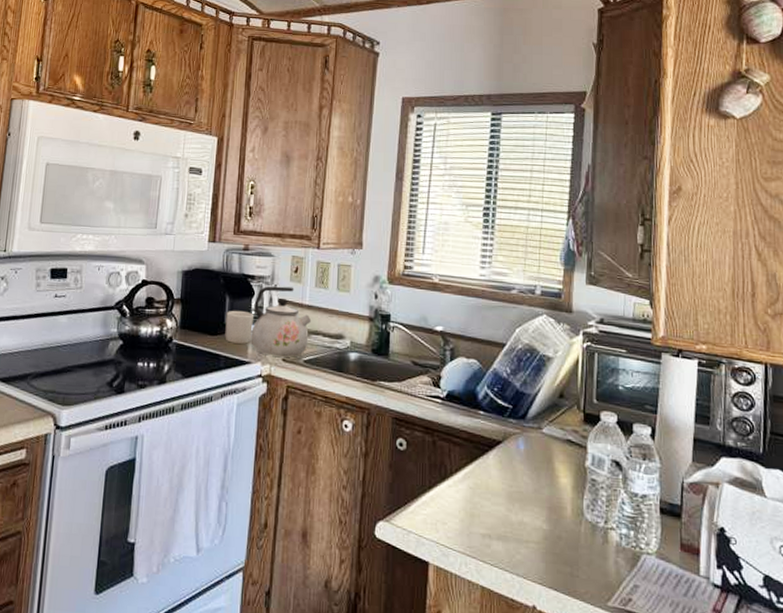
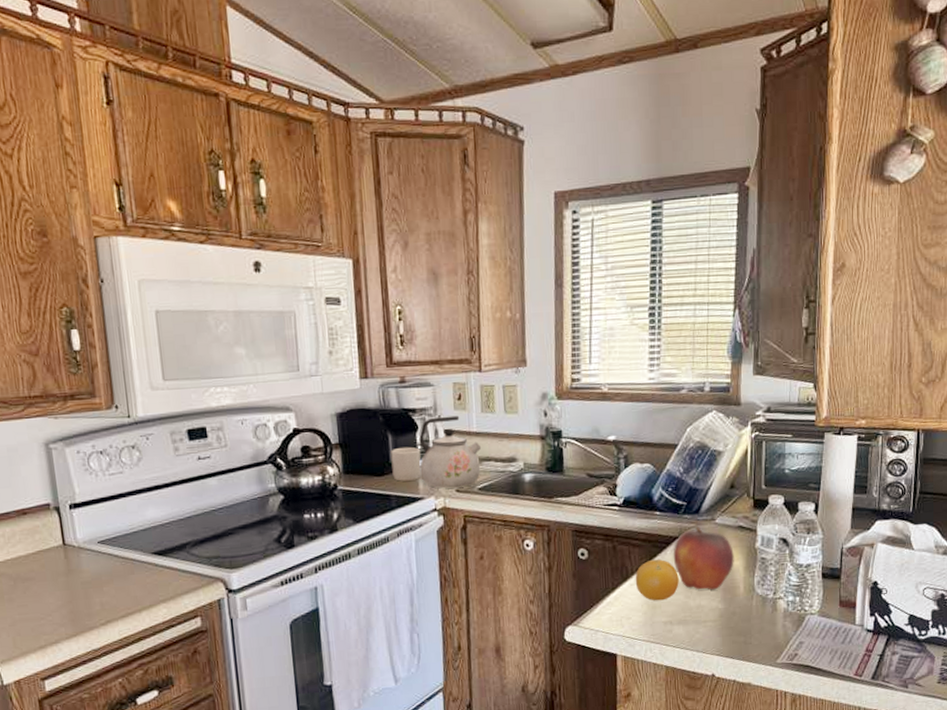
fruit: none [454,461,501,510] -> present [635,559,679,601]
fruit: none [495,433,561,507] -> present [673,527,734,590]

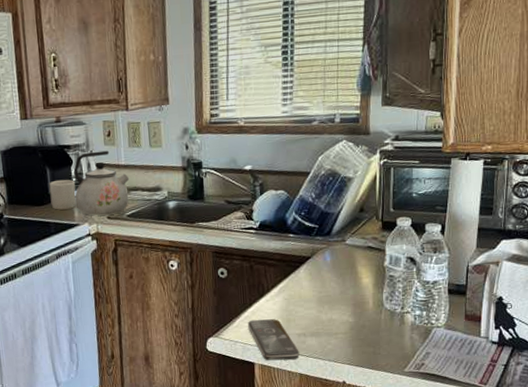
mobile phone: none [610,605,666,652] -> present [248,319,300,361]
fruit: present [635,559,679,601] -> none [271,277,312,315]
fruit: present [673,527,734,590] -> none [306,247,364,305]

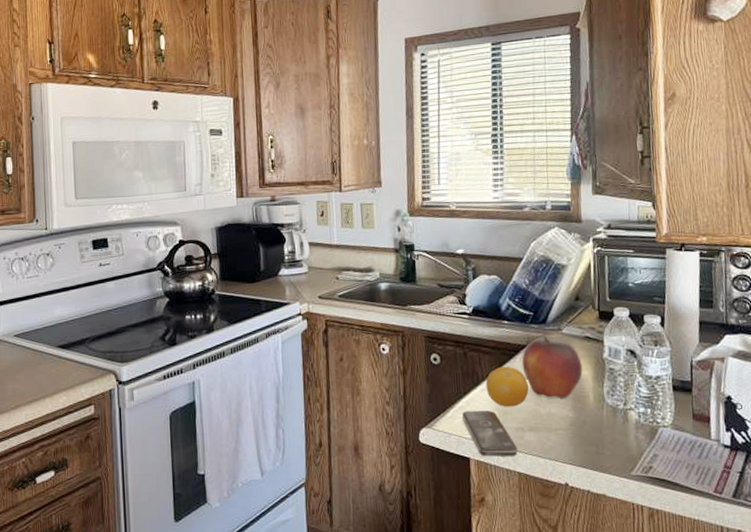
mug: present [49,179,76,210] -> none [261,257,288,288]
kettle: present [73,150,130,216] -> none [286,230,342,295]
fruit: none [271,277,312,315] -> present [485,366,529,407]
fruit: none [306,247,364,305] -> present [522,336,583,399]

